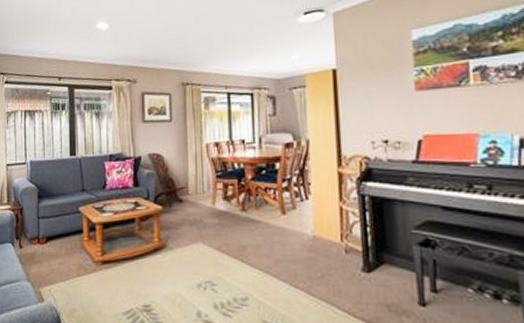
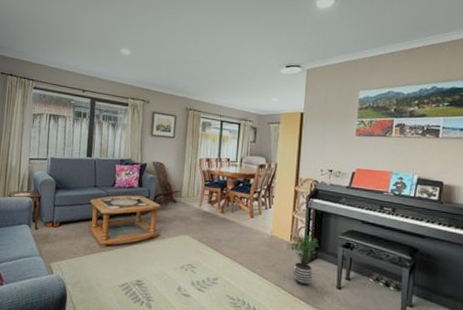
potted plant: none [336,232,383,304] -> present [286,234,318,286]

